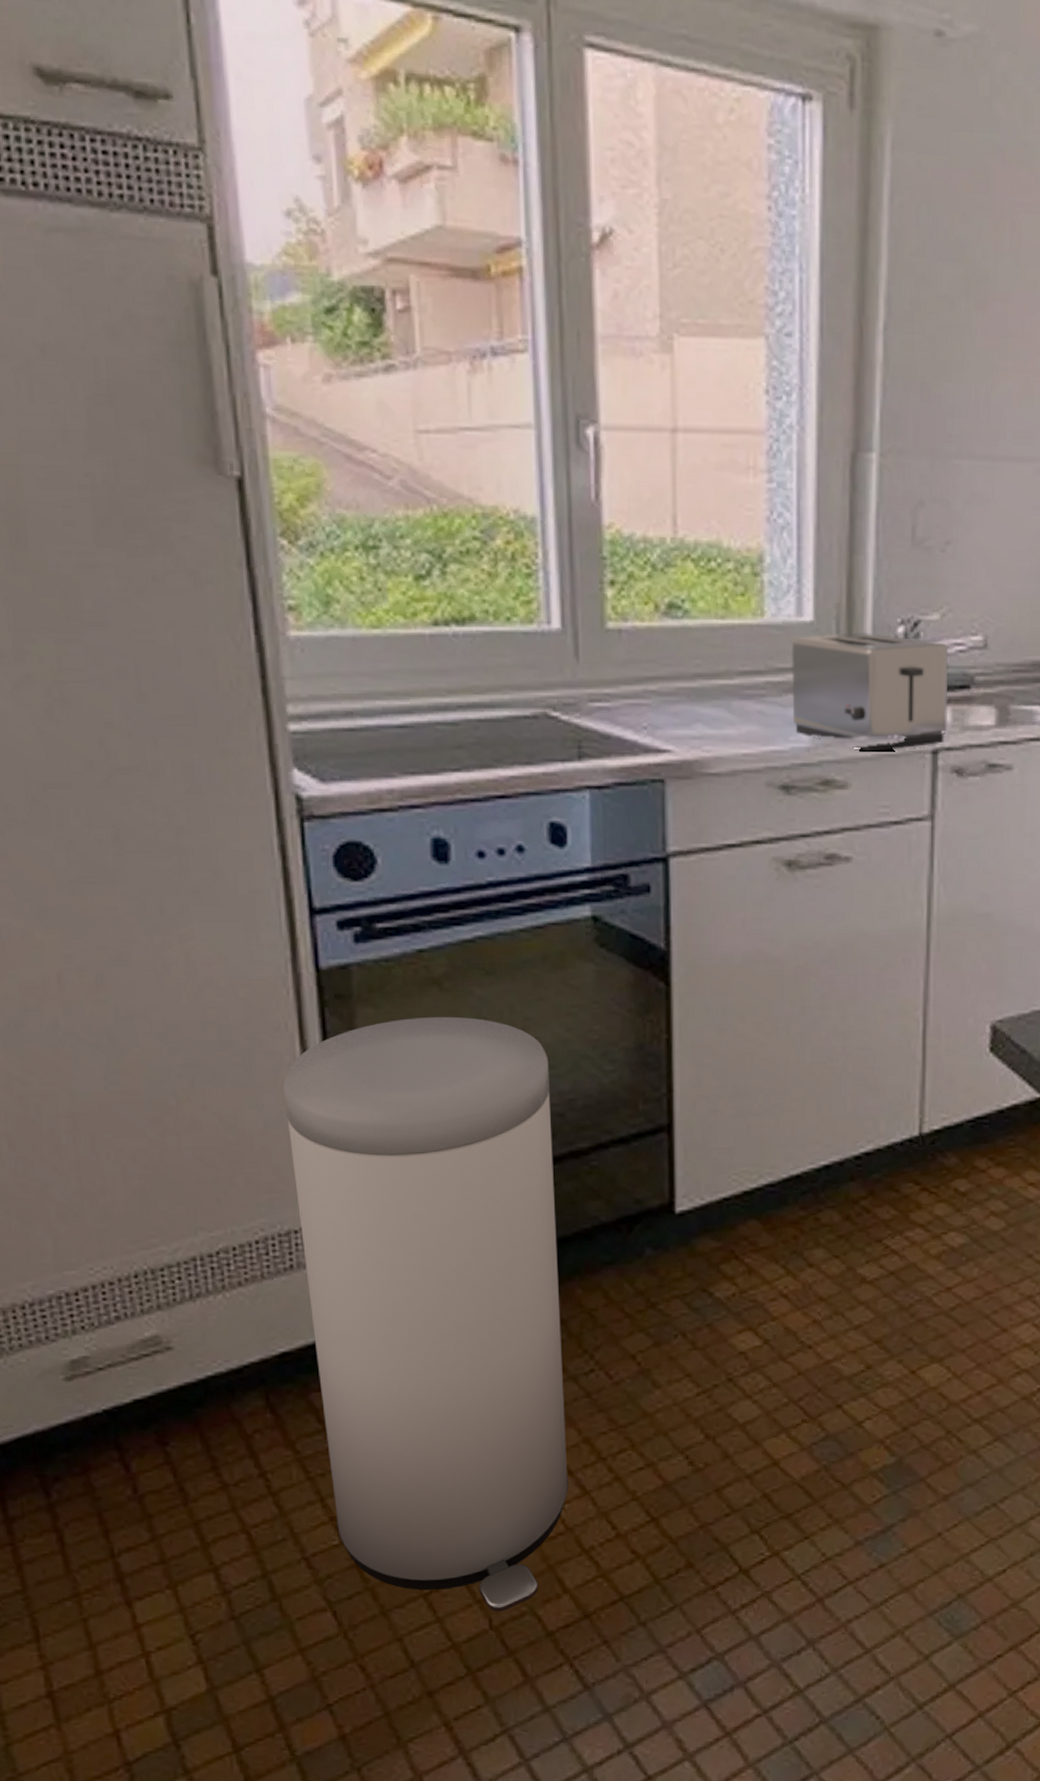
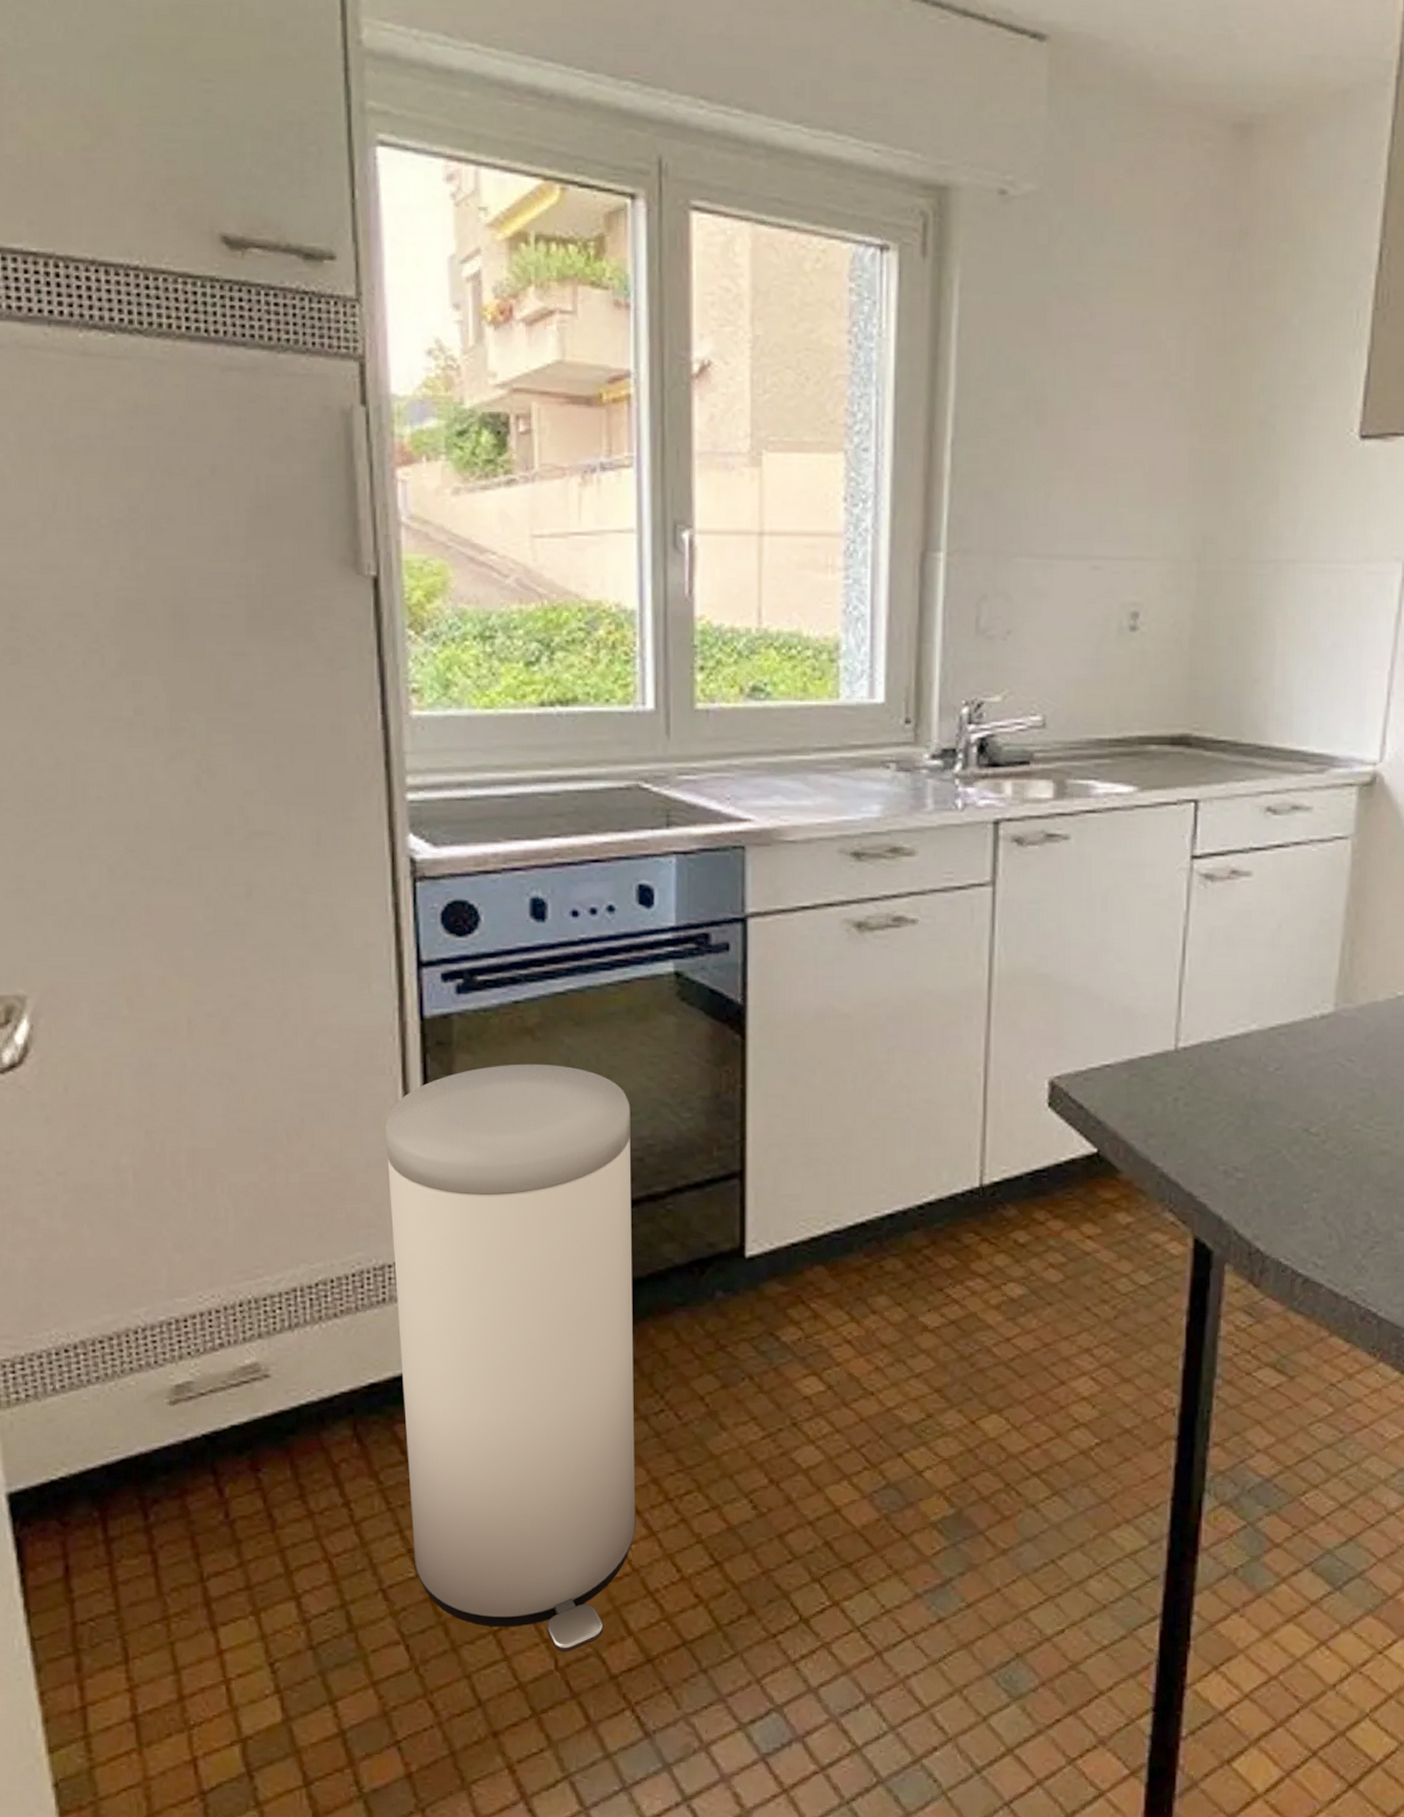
toaster: present [791,631,949,752] -> none [863,712,1009,822]

